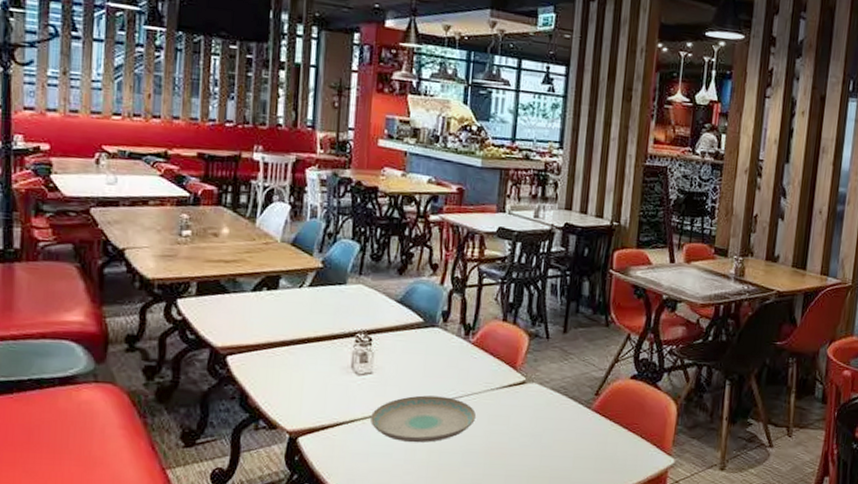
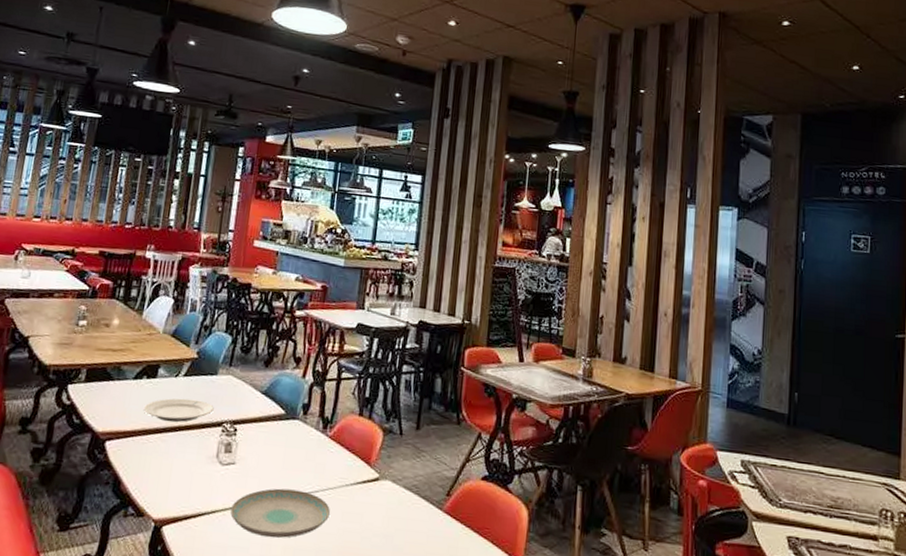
plate: none [266,309,345,335] -> present [143,398,214,423]

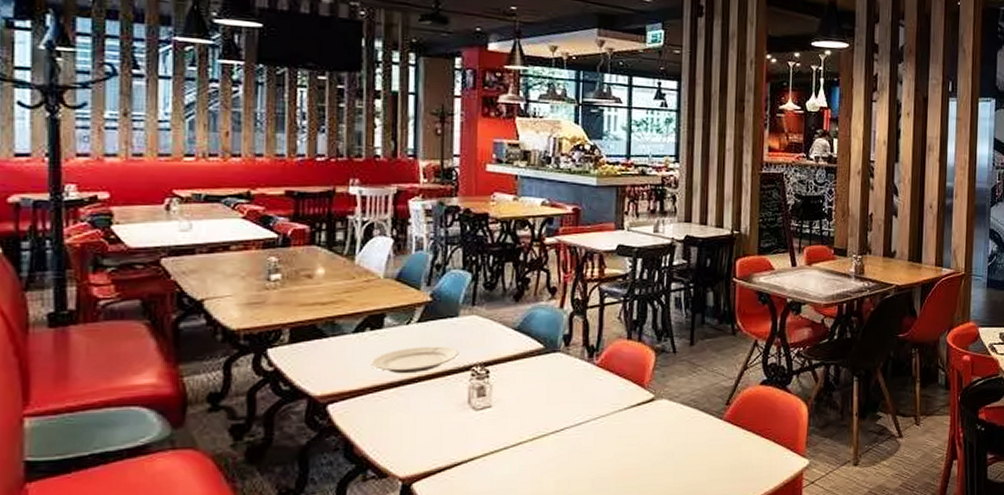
plate: present [230,488,330,538] -> none [492,423,604,475]

